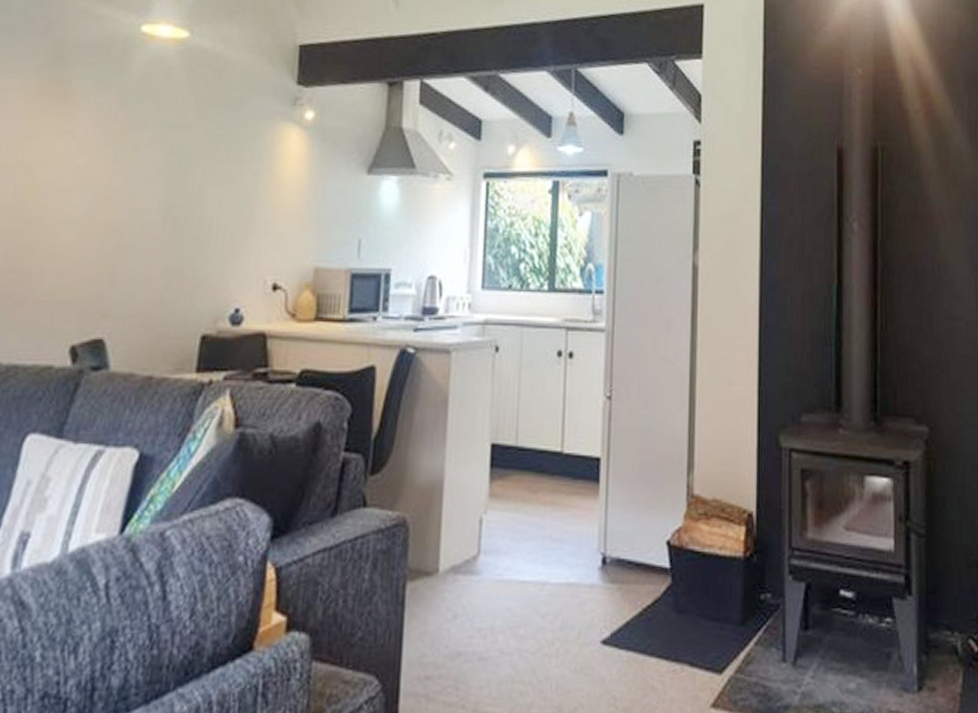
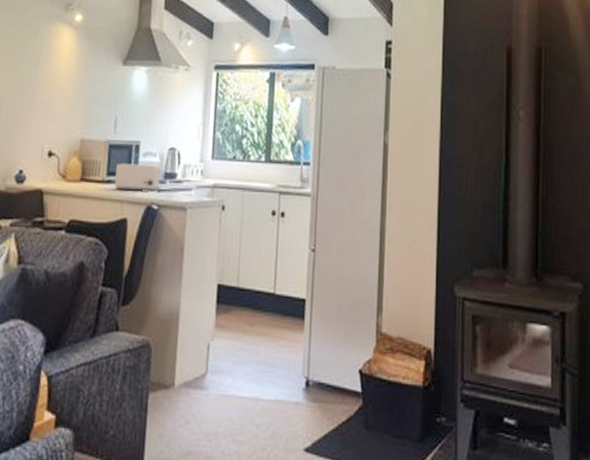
toaster: none [359,297,420,333] -> present [115,163,162,193]

